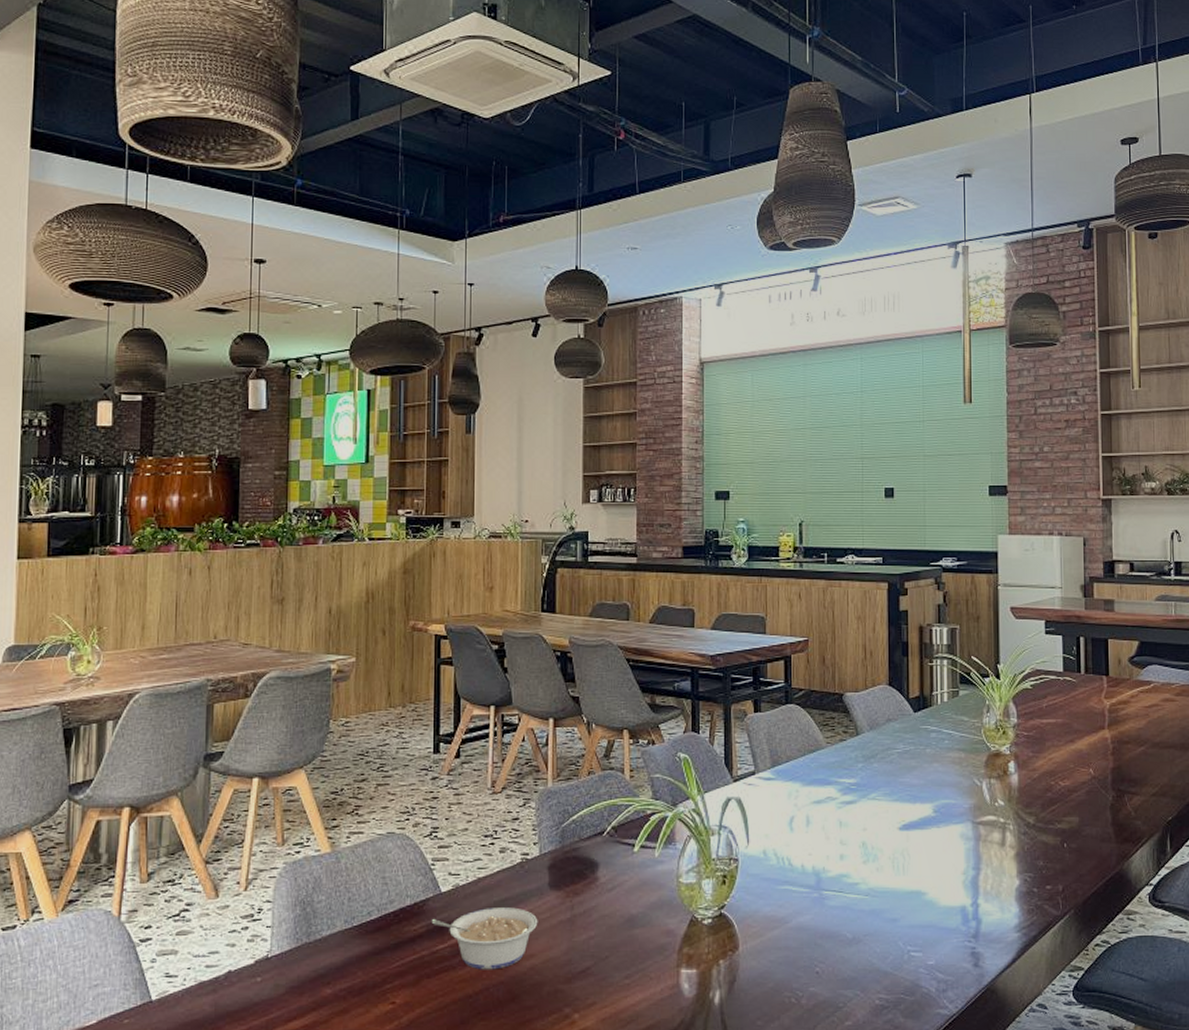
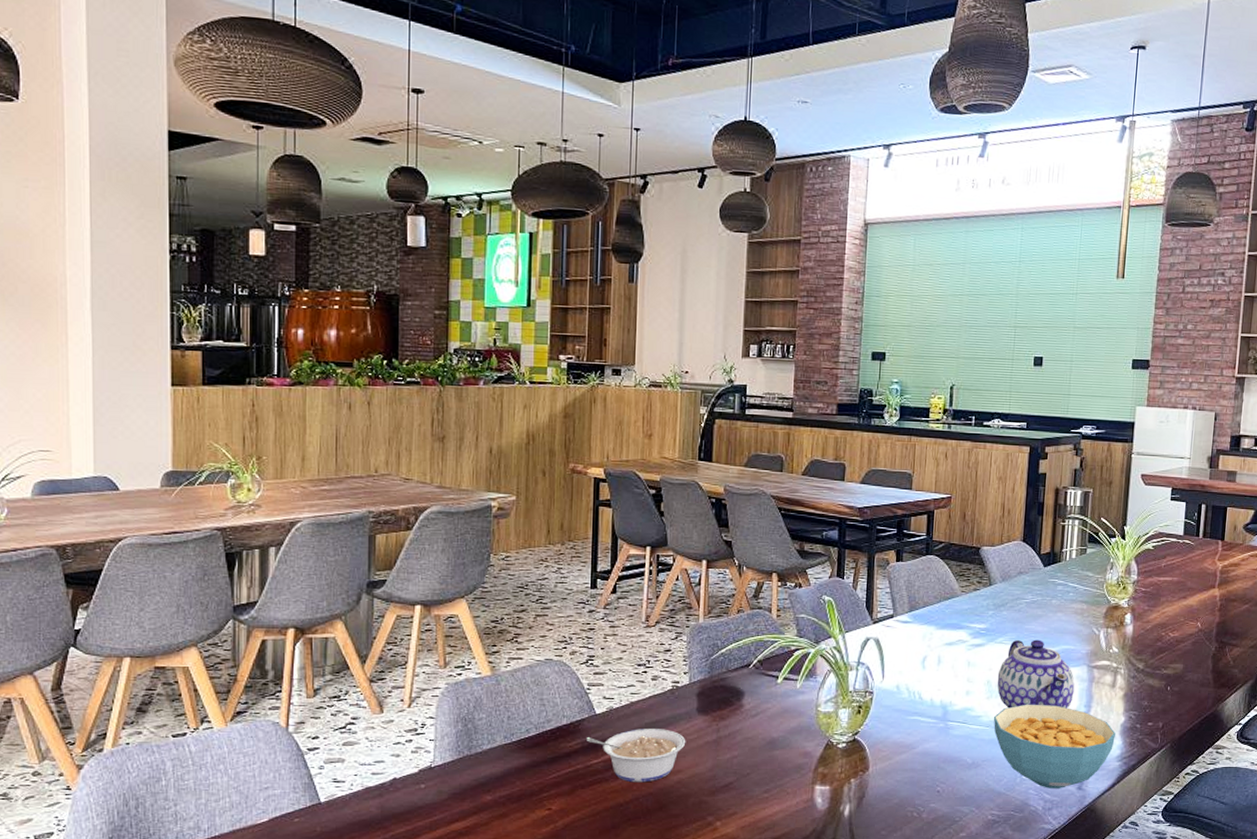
cereal bowl: none [872,867,1011,966] -> present [993,704,1116,788]
teapot: none [873,794,960,874] -> present [997,639,1075,709]

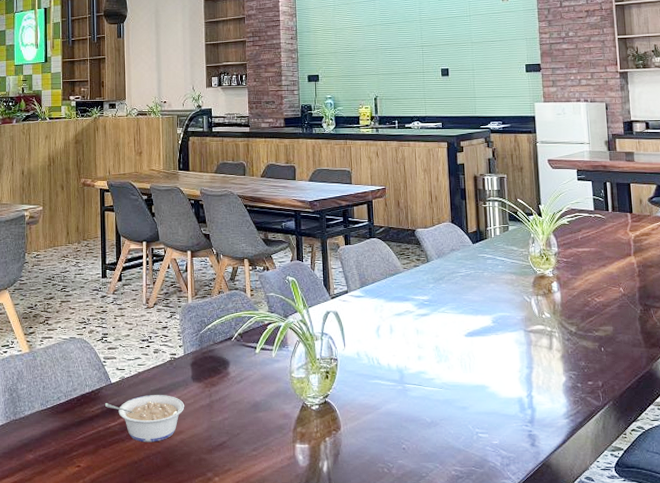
cereal bowl: present [993,704,1116,788] -> none [445,366,559,445]
teapot: present [997,639,1075,709] -> none [444,308,515,371]

